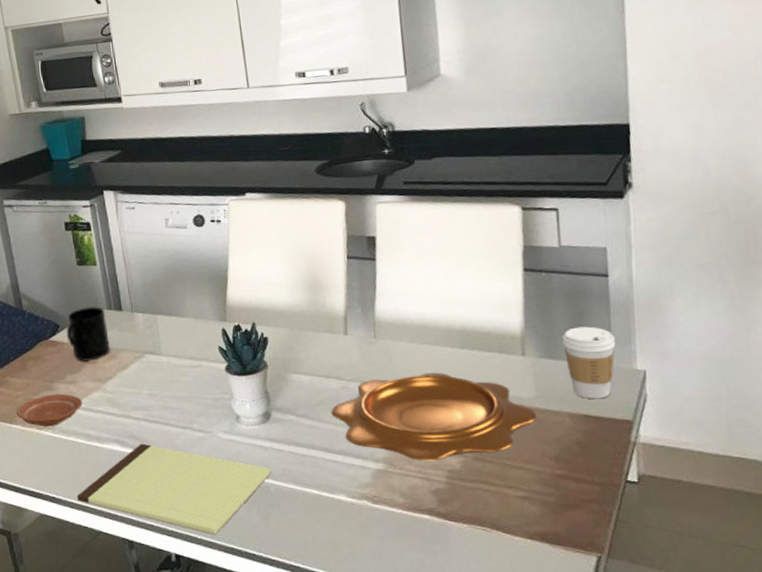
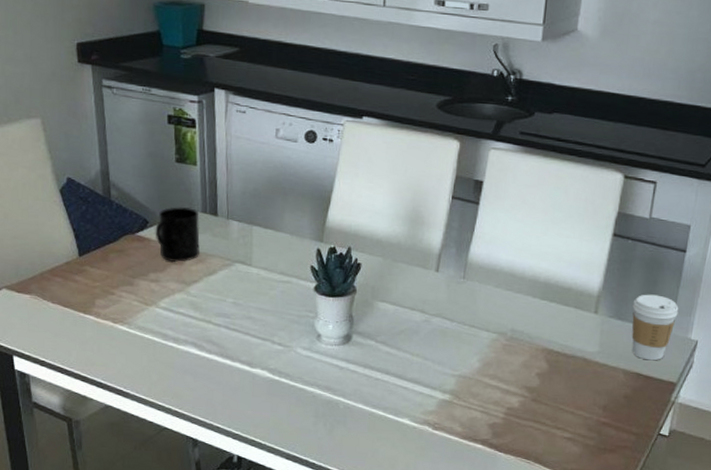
plate: present [16,393,82,426] -> none [91,289,163,321]
notepad: present [76,443,272,535] -> none [145,349,343,443]
decorative bowl: present [331,372,537,461] -> none [409,317,596,398]

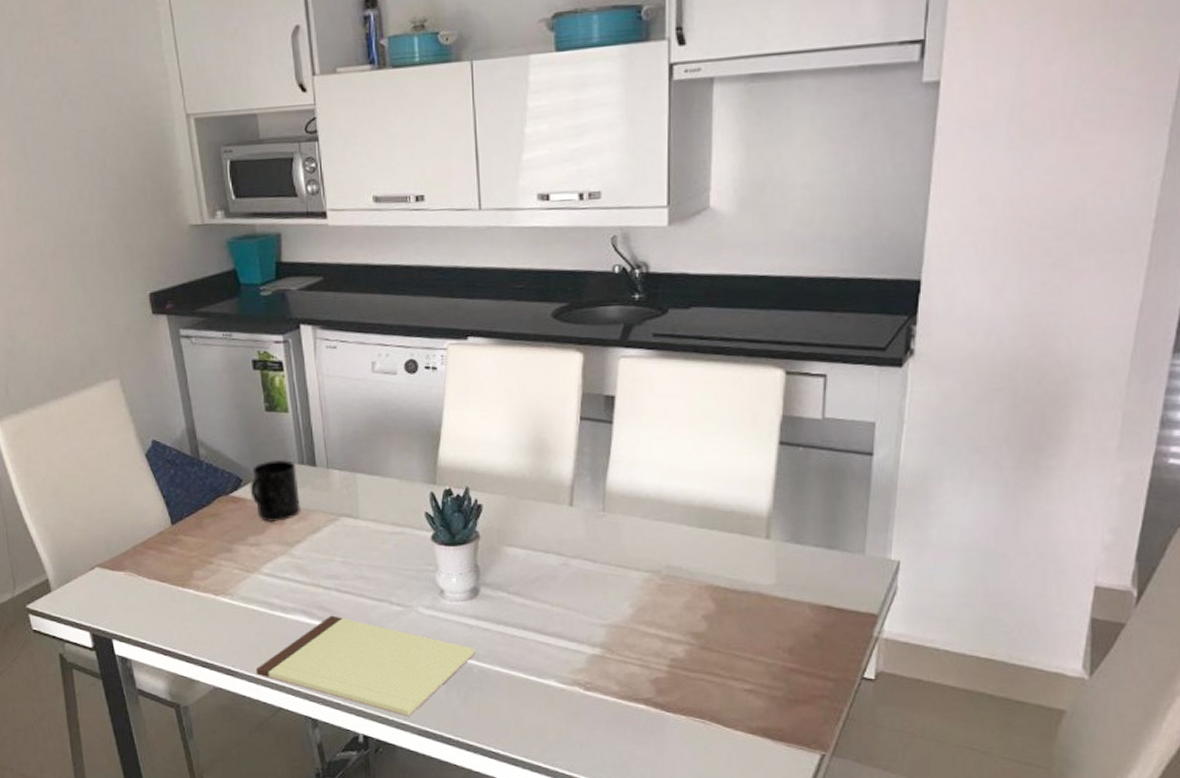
notepad: none [145,349,343,443] -> present [255,615,476,717]
coffee cup: present [631,294,679,361] -> none [812,510,871,590]

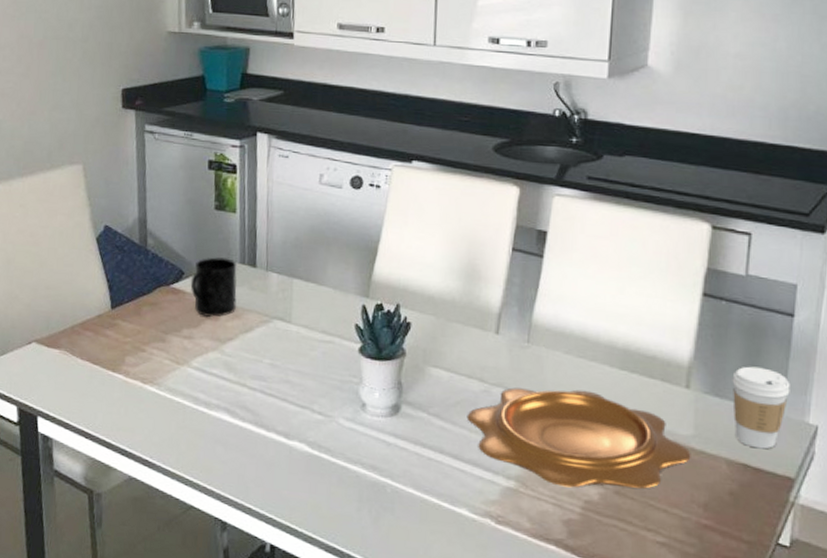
notepad: present [255,615,476,717] -> none [172,417,391,531]
decorative bowl: none [547,552,774,648] -> present [466,387,691,489]
coffee cup: none [812,510,871,590] -> present [732,366,790,450]

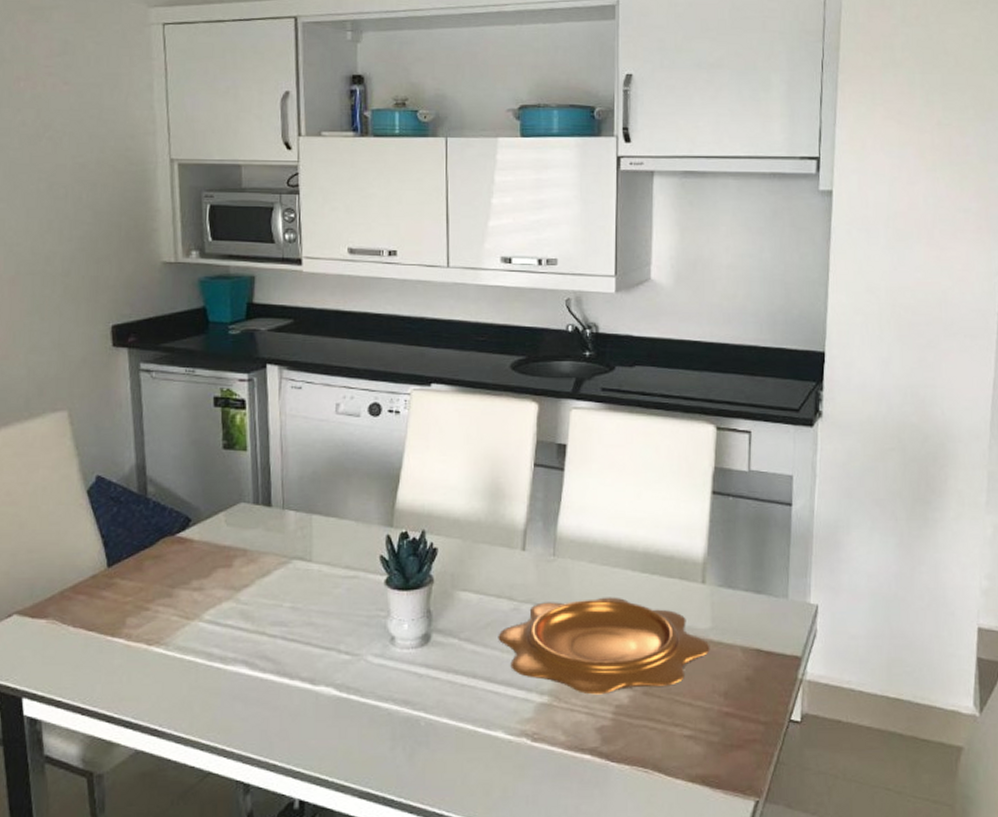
mug: present [190,257,237,318] -> none [198,500,251,566]
coffee cup: present [732,366,790,450] -> none [742,556,793,633]

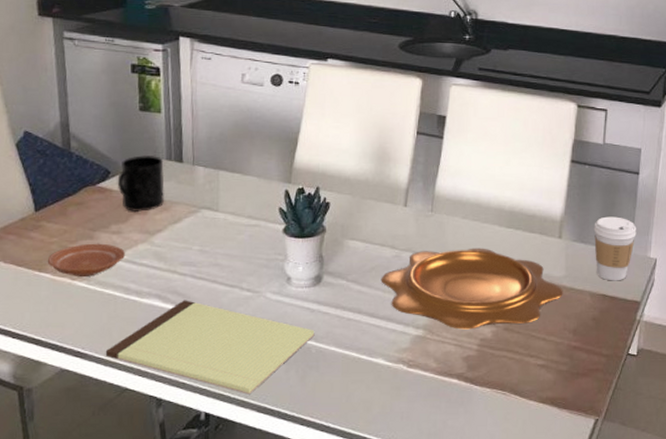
plate: none [120,602,207,641] -> present [47,243,125,276]
notepad: none [185,666,424,777] -> present [105,300,315,395]
mug: none [198,500,251,566] -> present [117,155,164,213]
coffee cup: none [742,556,793,633] -> present [594,216,637,281]

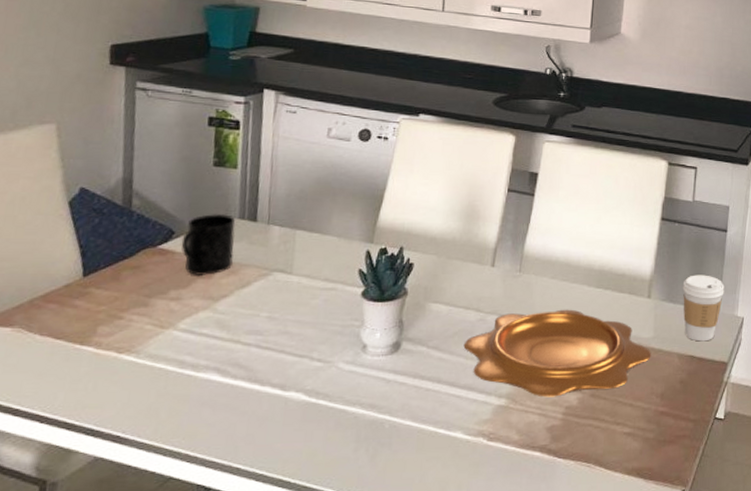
plate: present [47,243,125,276] -> none [91,311,183,349]
notepad: present [105,300,315,395] -> none [149,373,390,479]

